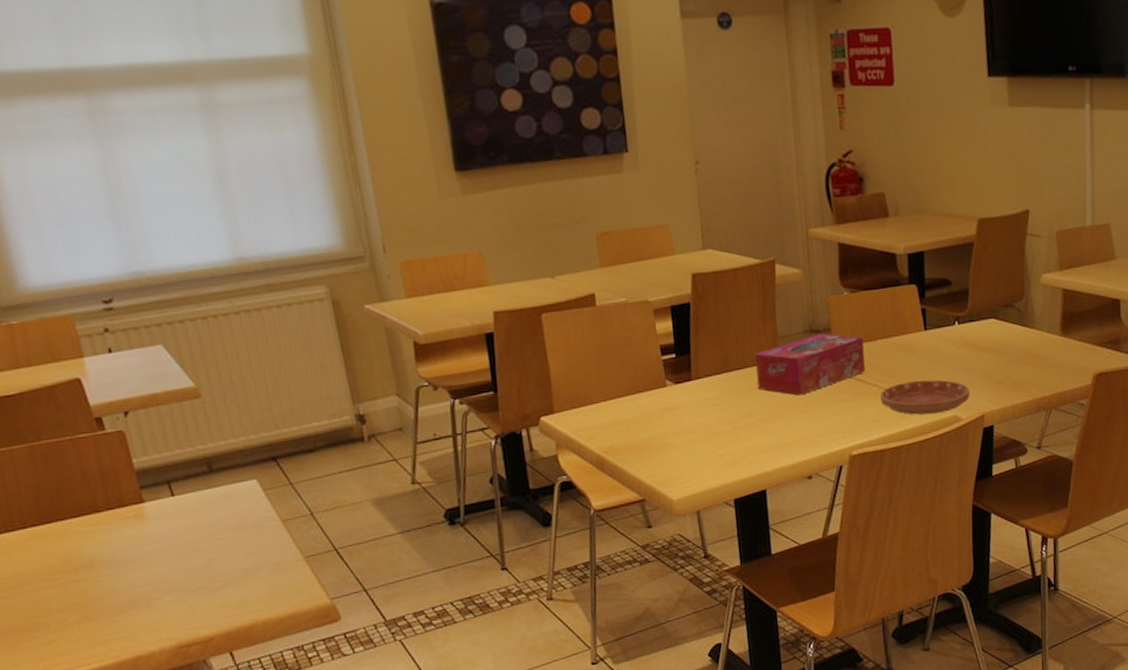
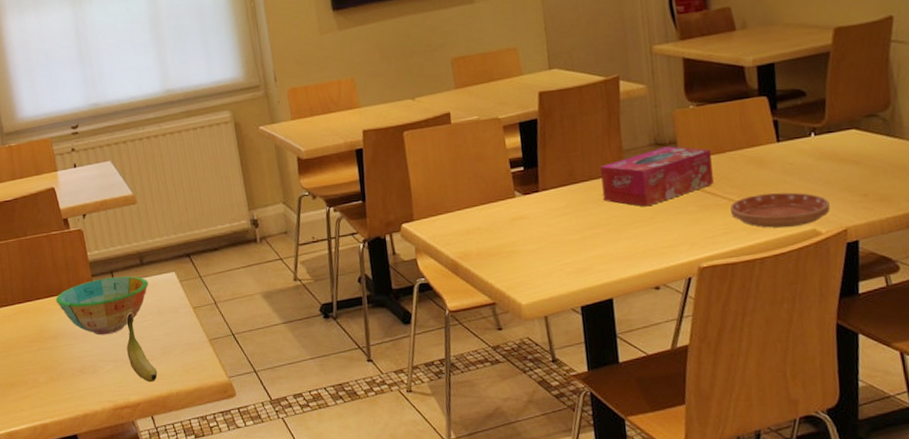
bowl: none [88,486,221,561] -> present [56,276,149,336]
banana: none [191,531,237,613] -> present [126,313,158,383]

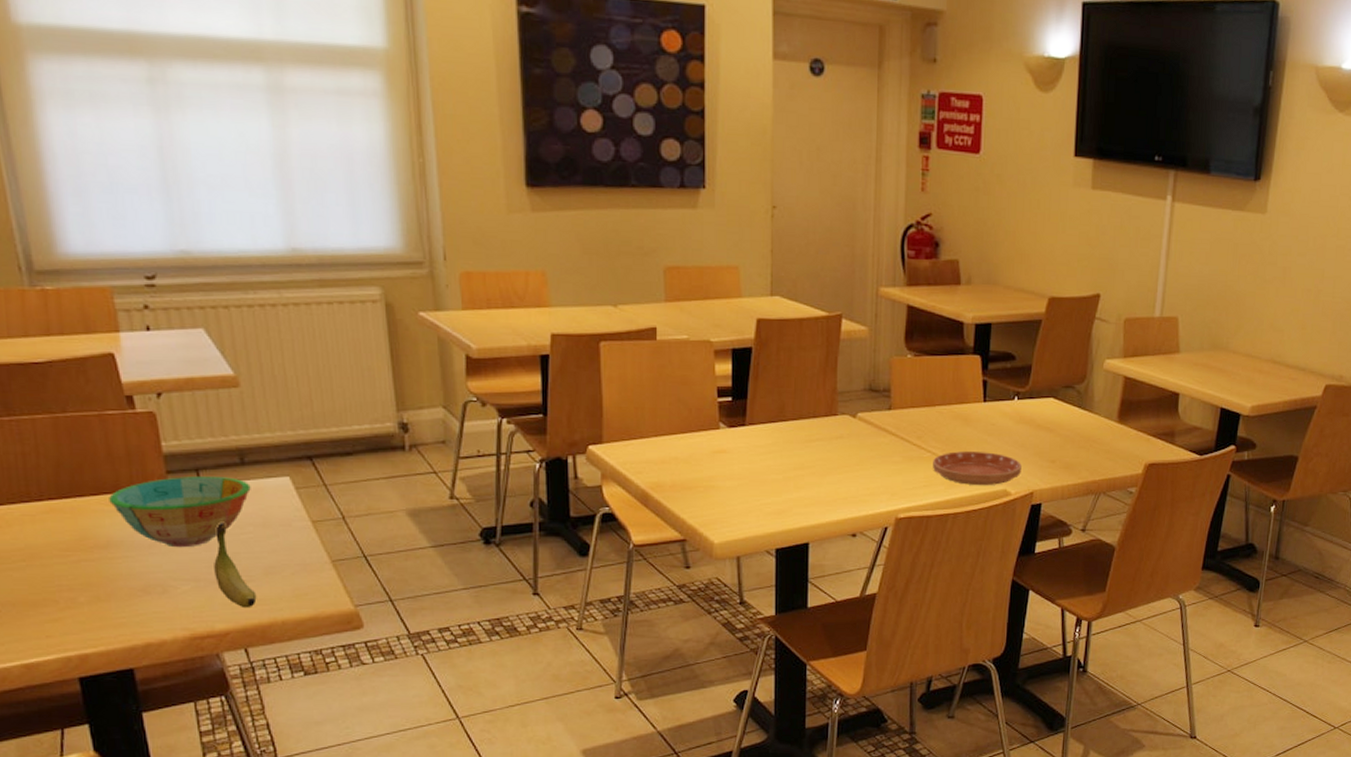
tissue box: present [600,146,714,207] -> none [812,393,923,453]

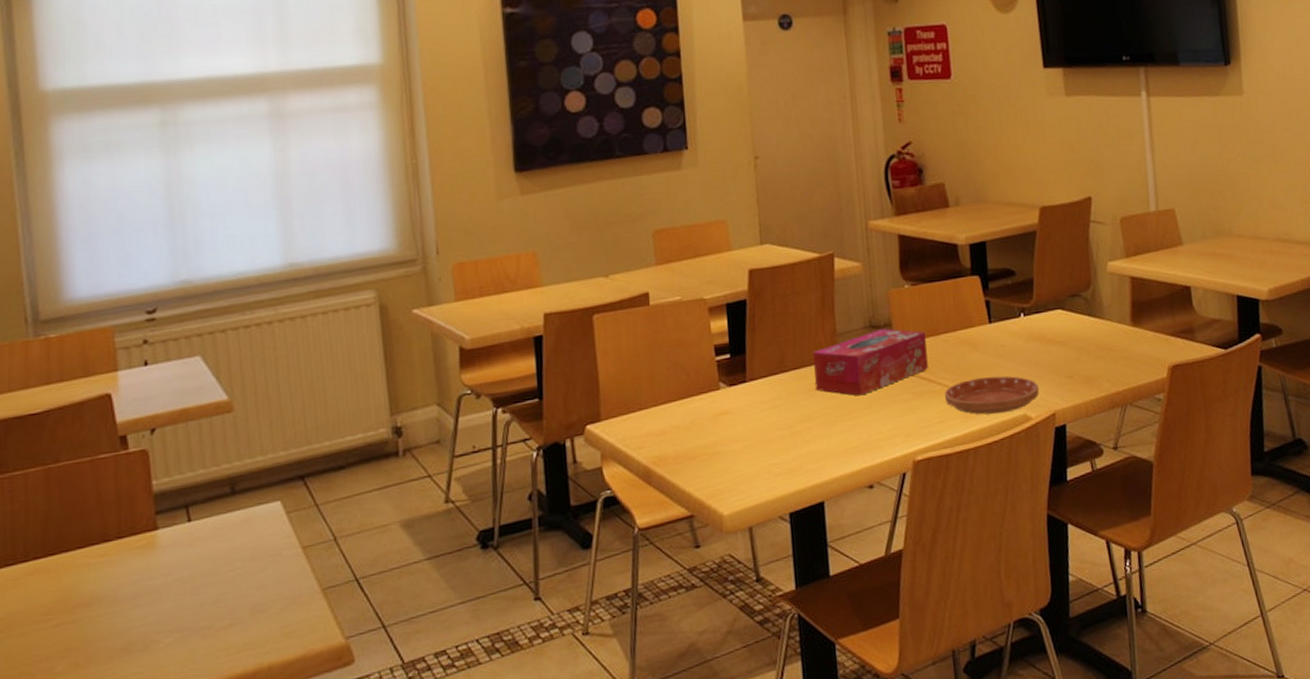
bowl: present [109,475,251,548] -> none [95,509,241,596]
banana: present [214,523,257,608] -> none [199,561,242,657]
tissue box: none [812,393,923,453] -> present [813,328,928,396]

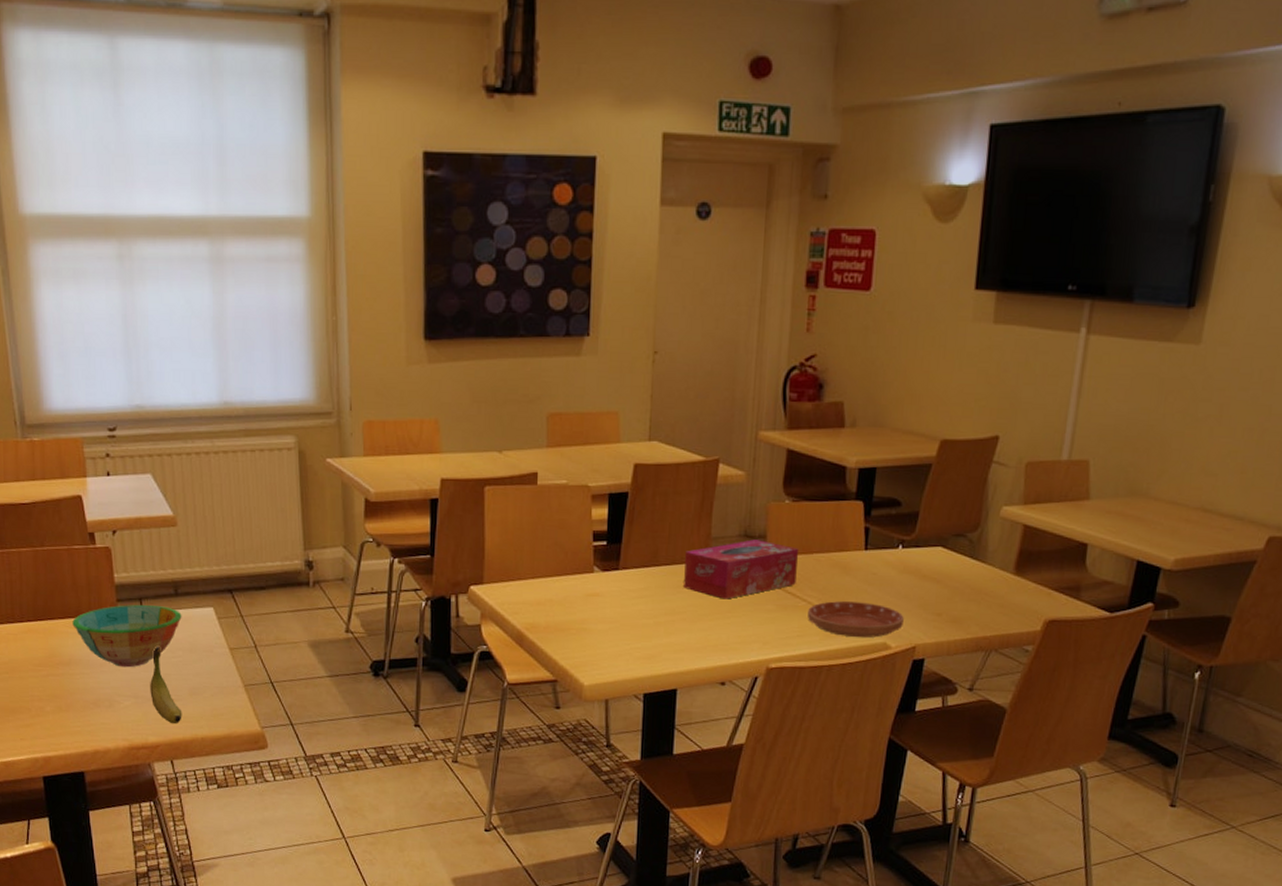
bowl: none [95,509,241,596] -> present [72,604,182,668]
banana: none [199,561,242,657] -> present [150,647,182,725]

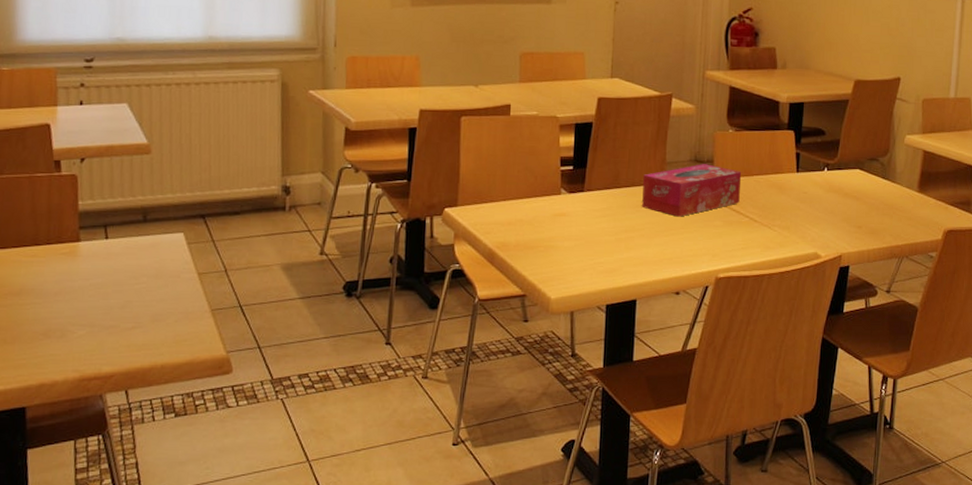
bowl: present [72,604,182,668] -> none [27,231,149,296]
banana: present [150,647,182,725] -> none [108,274,142,353]
saucer: present [808,601,904,638] -> none [750,217,831,248]

